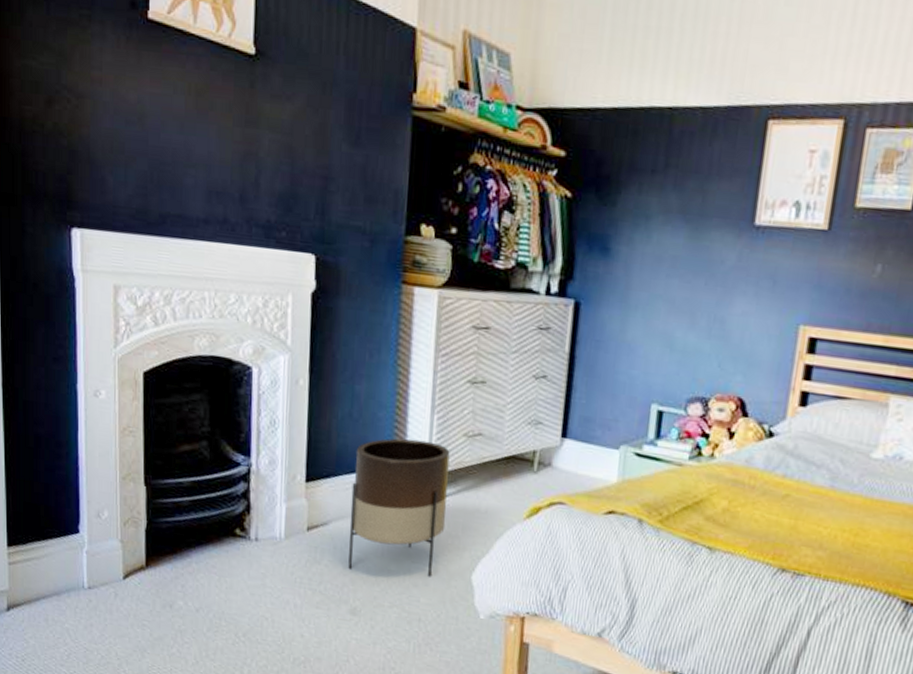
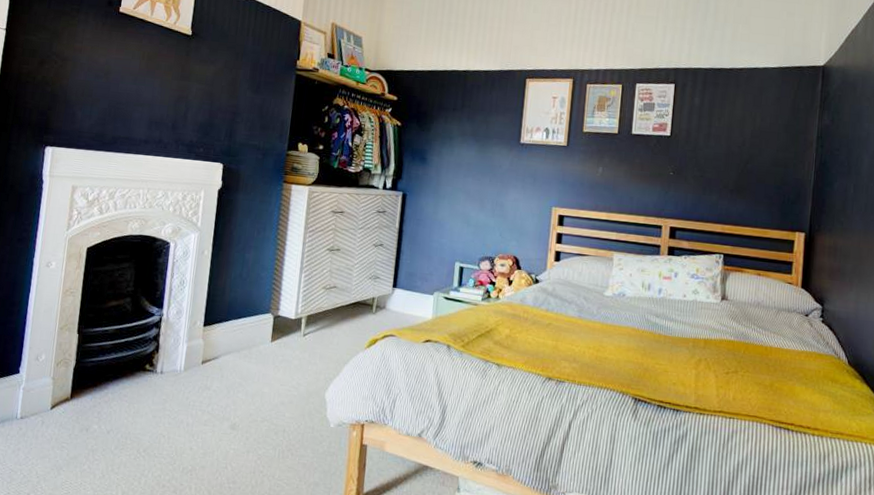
planter: present [348,438,450,577] -> none [231,291,313,396]

